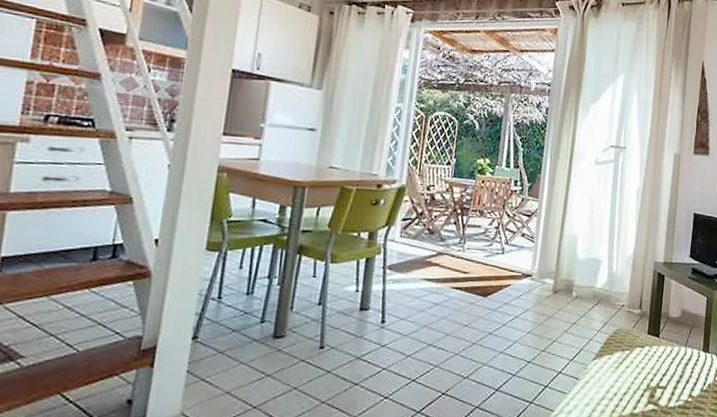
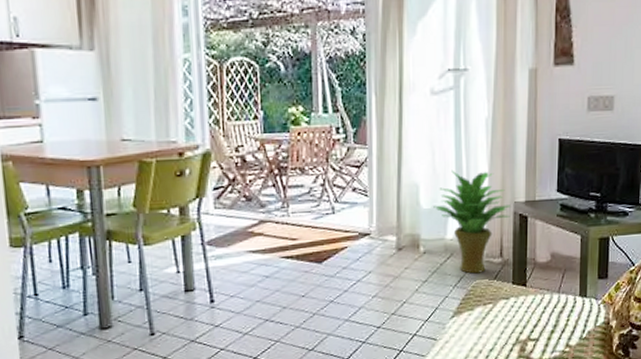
potted plant: none [588,228,651,321] -> present [433,170,510,274]

